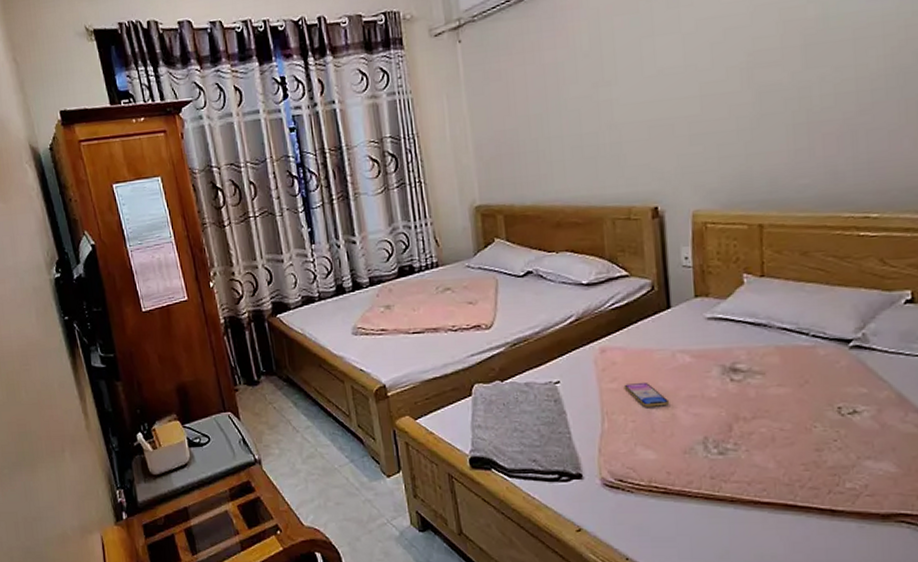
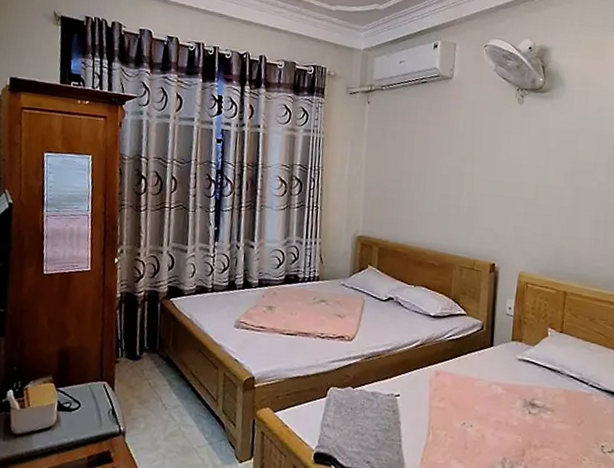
smartphone: present [623,382,670,407] -> none [449,404,482,428]

